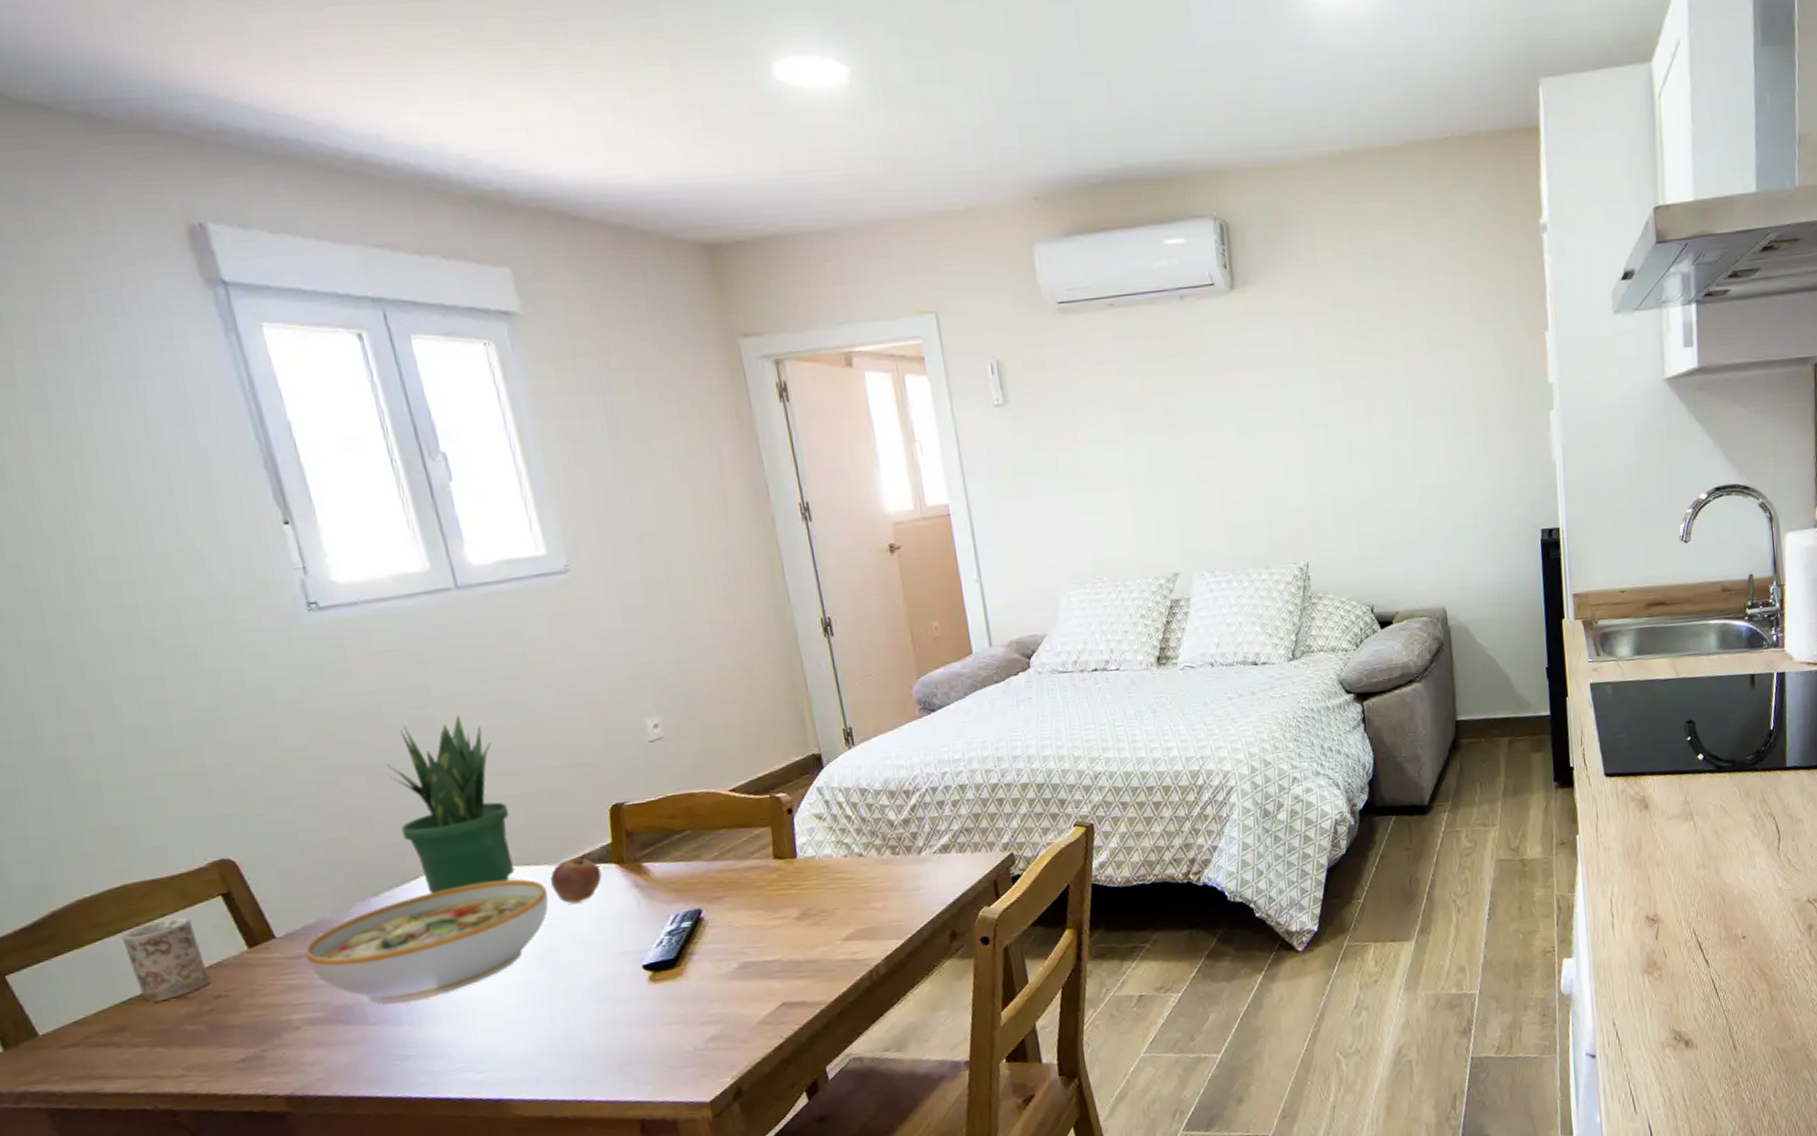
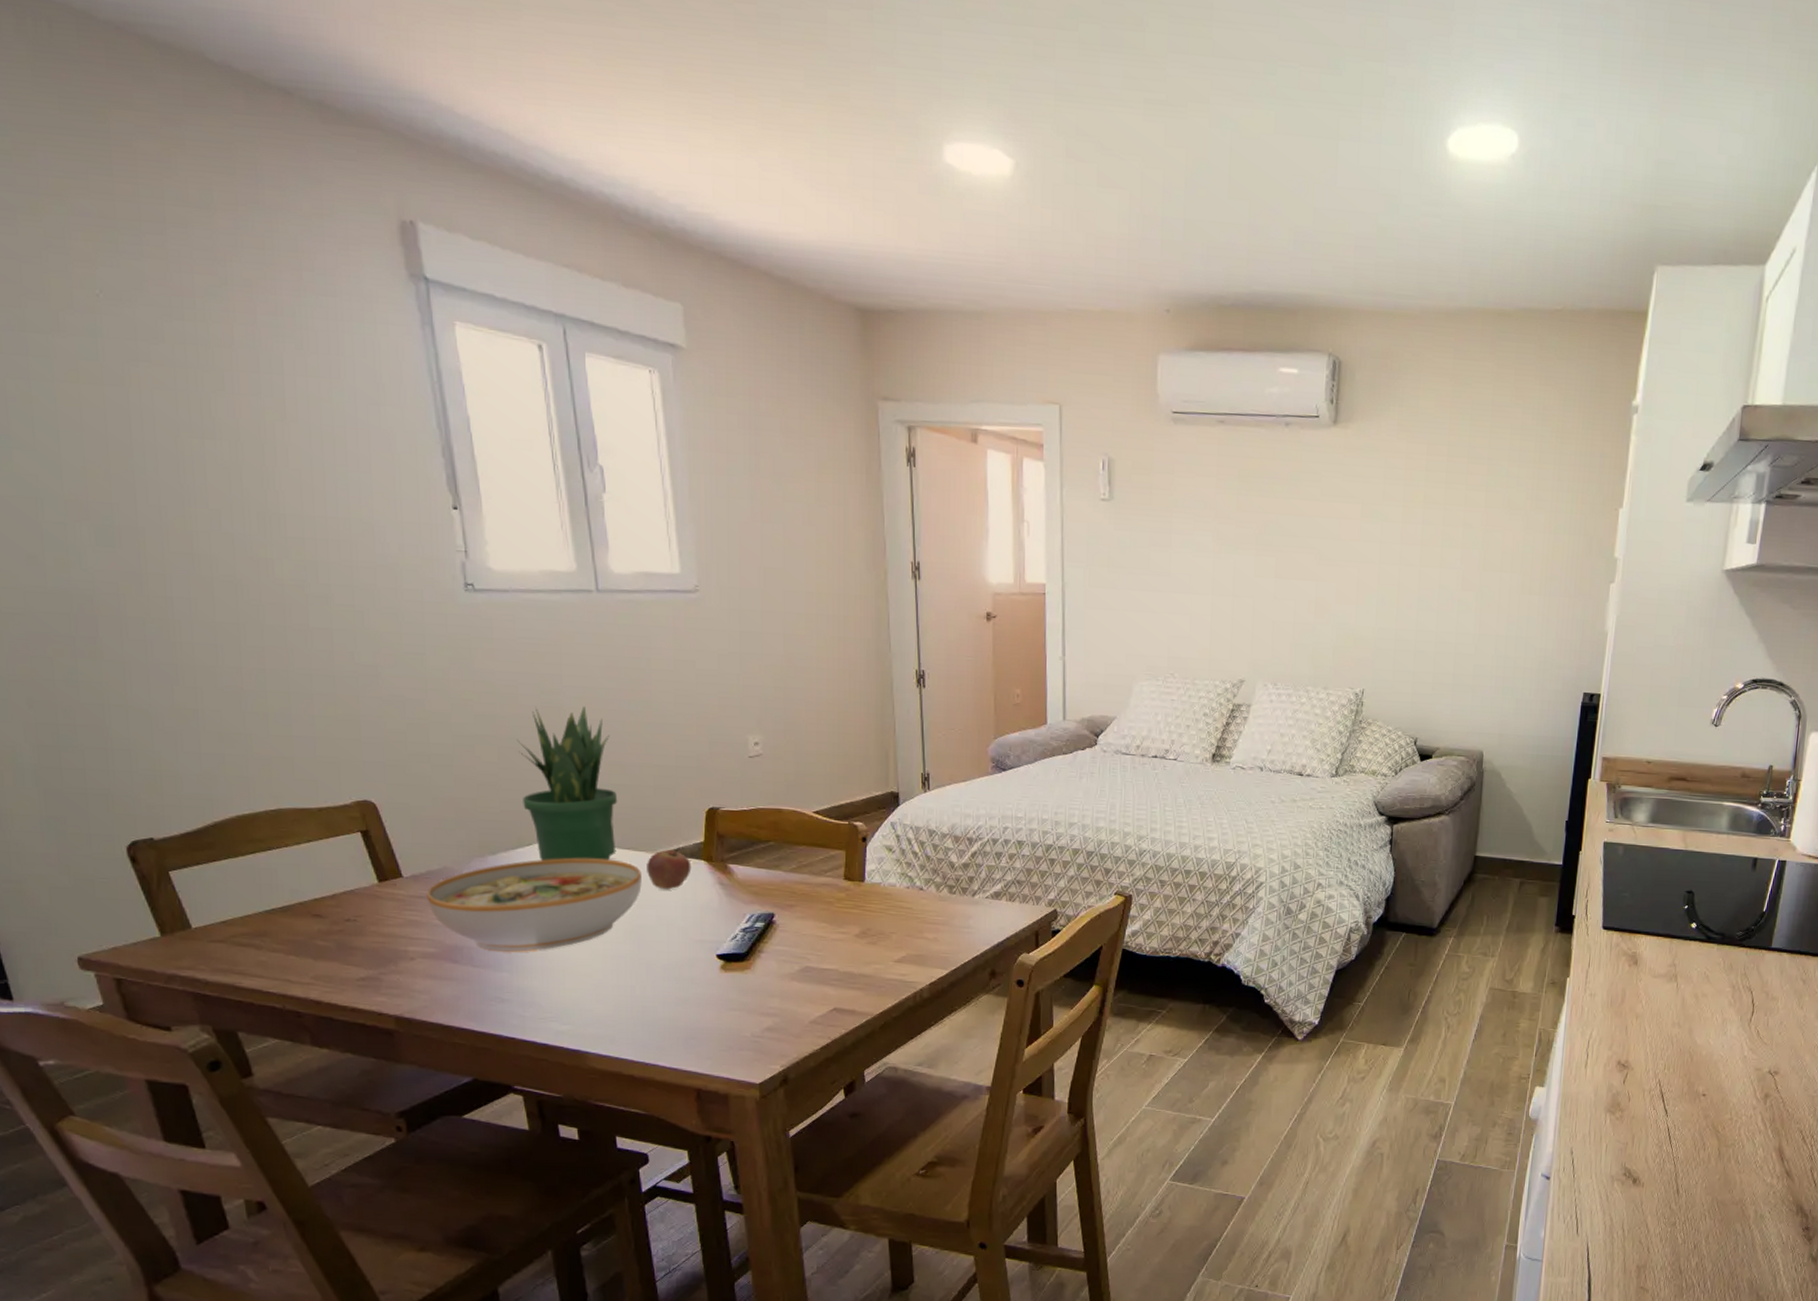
mug: present [122,917,210,1003] -> none [272,845,342,916]

